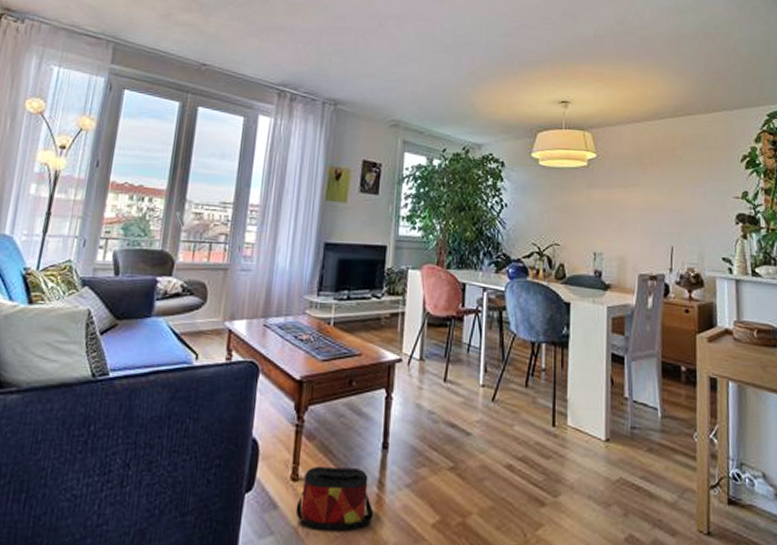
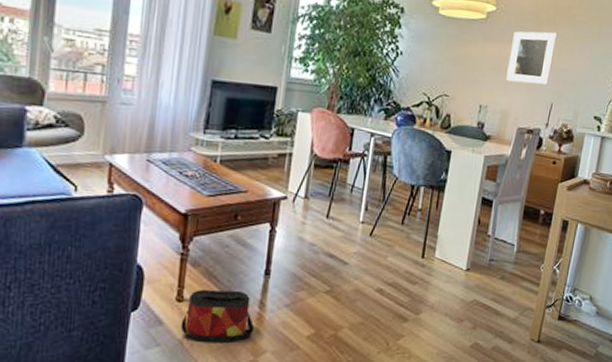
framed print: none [617,173,665,228] -> present [506,31,558,85]

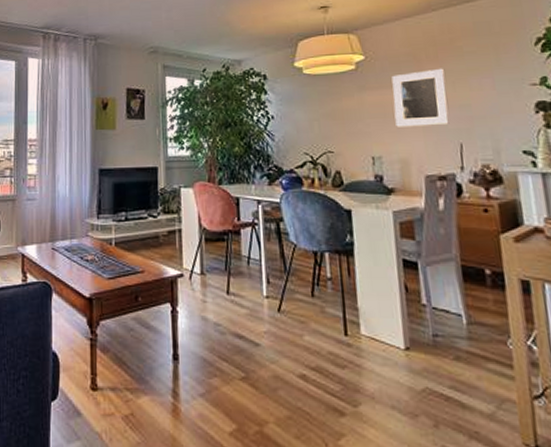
bag: present [180,290,255,342] -> none [98,377,172,438]

